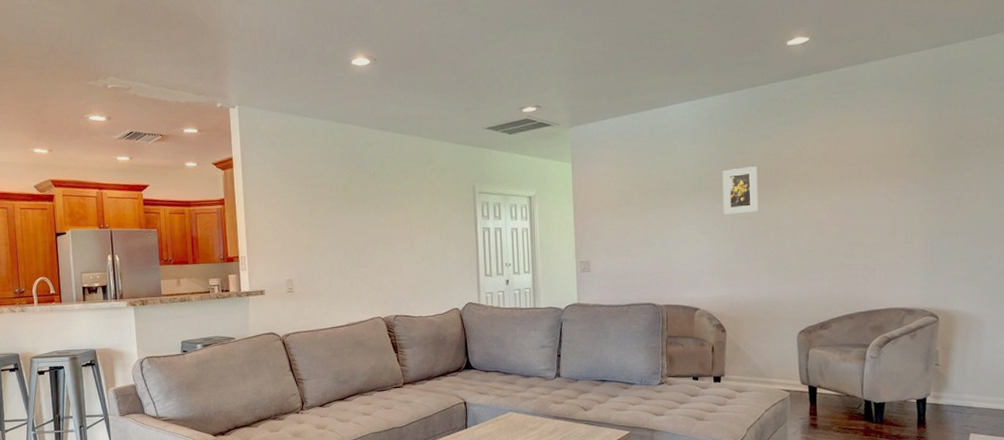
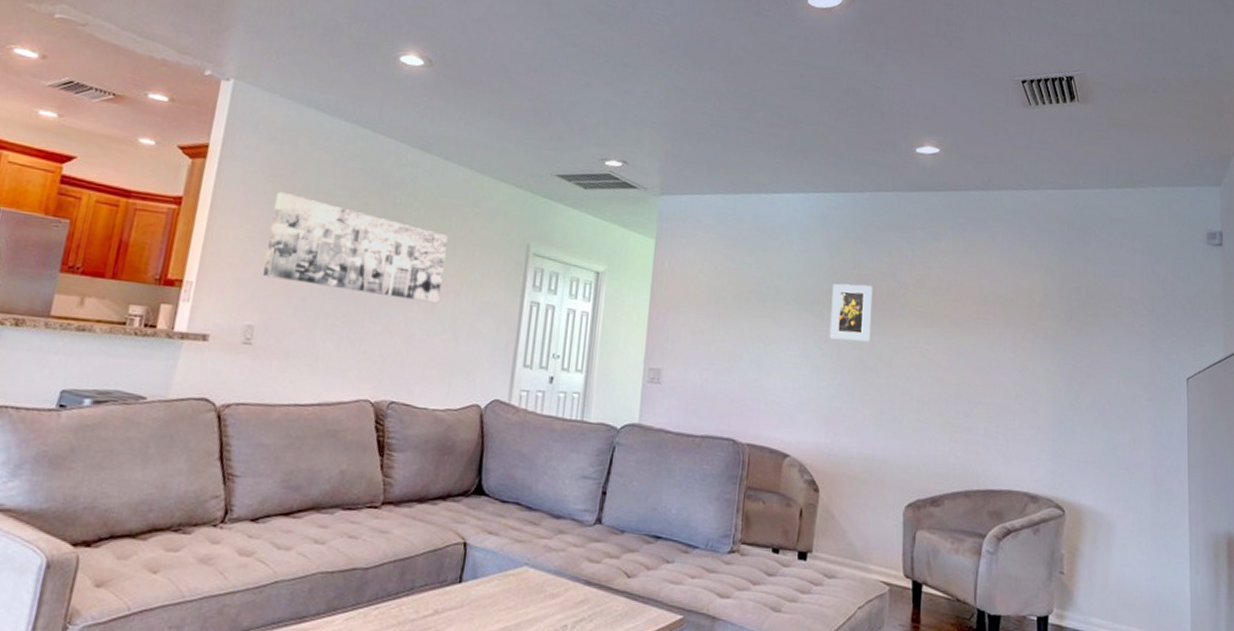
wall art: none [287,181,416,244] -> present [263,191,448,304]

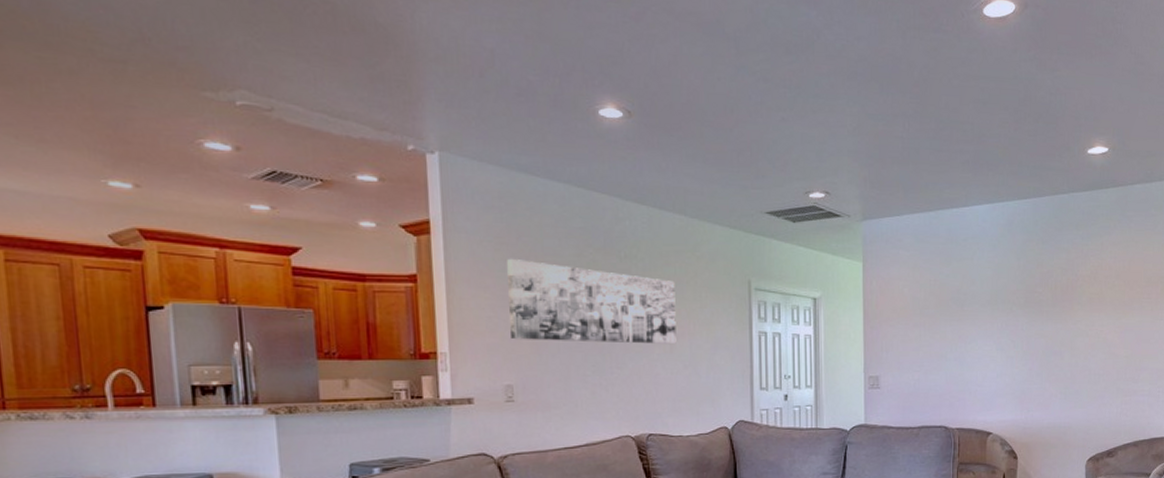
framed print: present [829,283,873,342] -> none [1019,281,1055,332]

